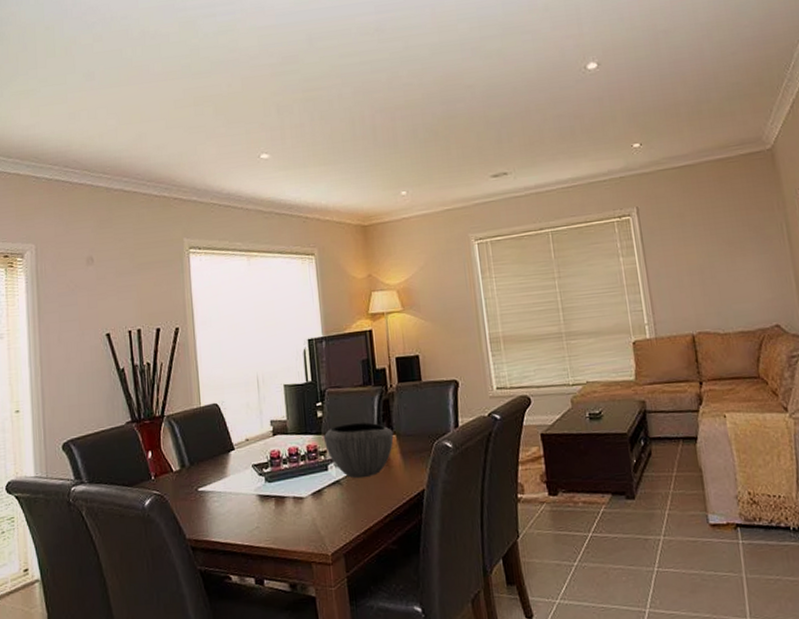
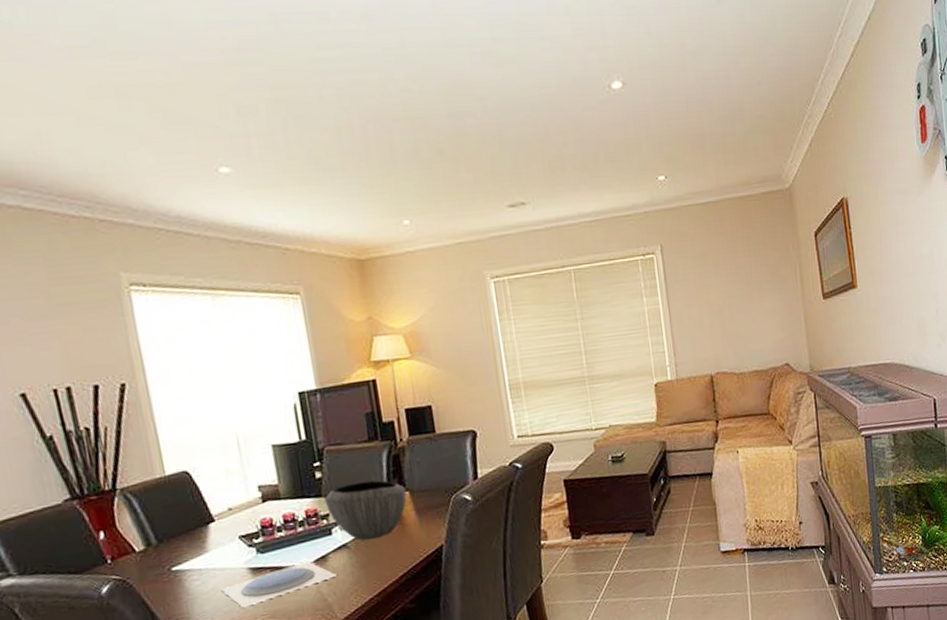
plate: none [234,493,330,532] -> present [221,561,337,608]

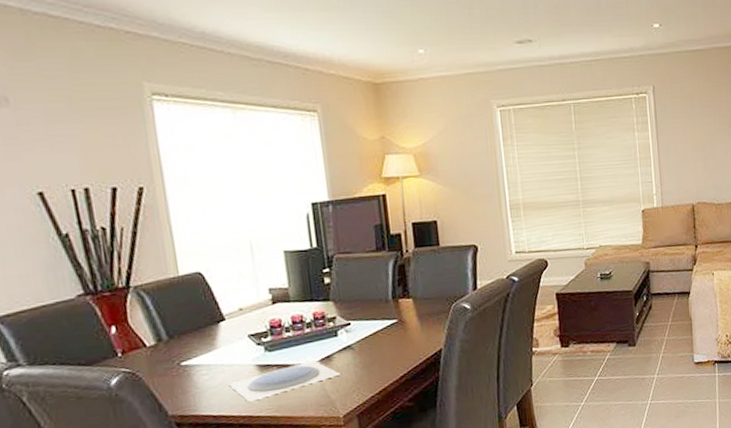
bowl: present [325,480,407,540] -> none [333,287,410,343]

